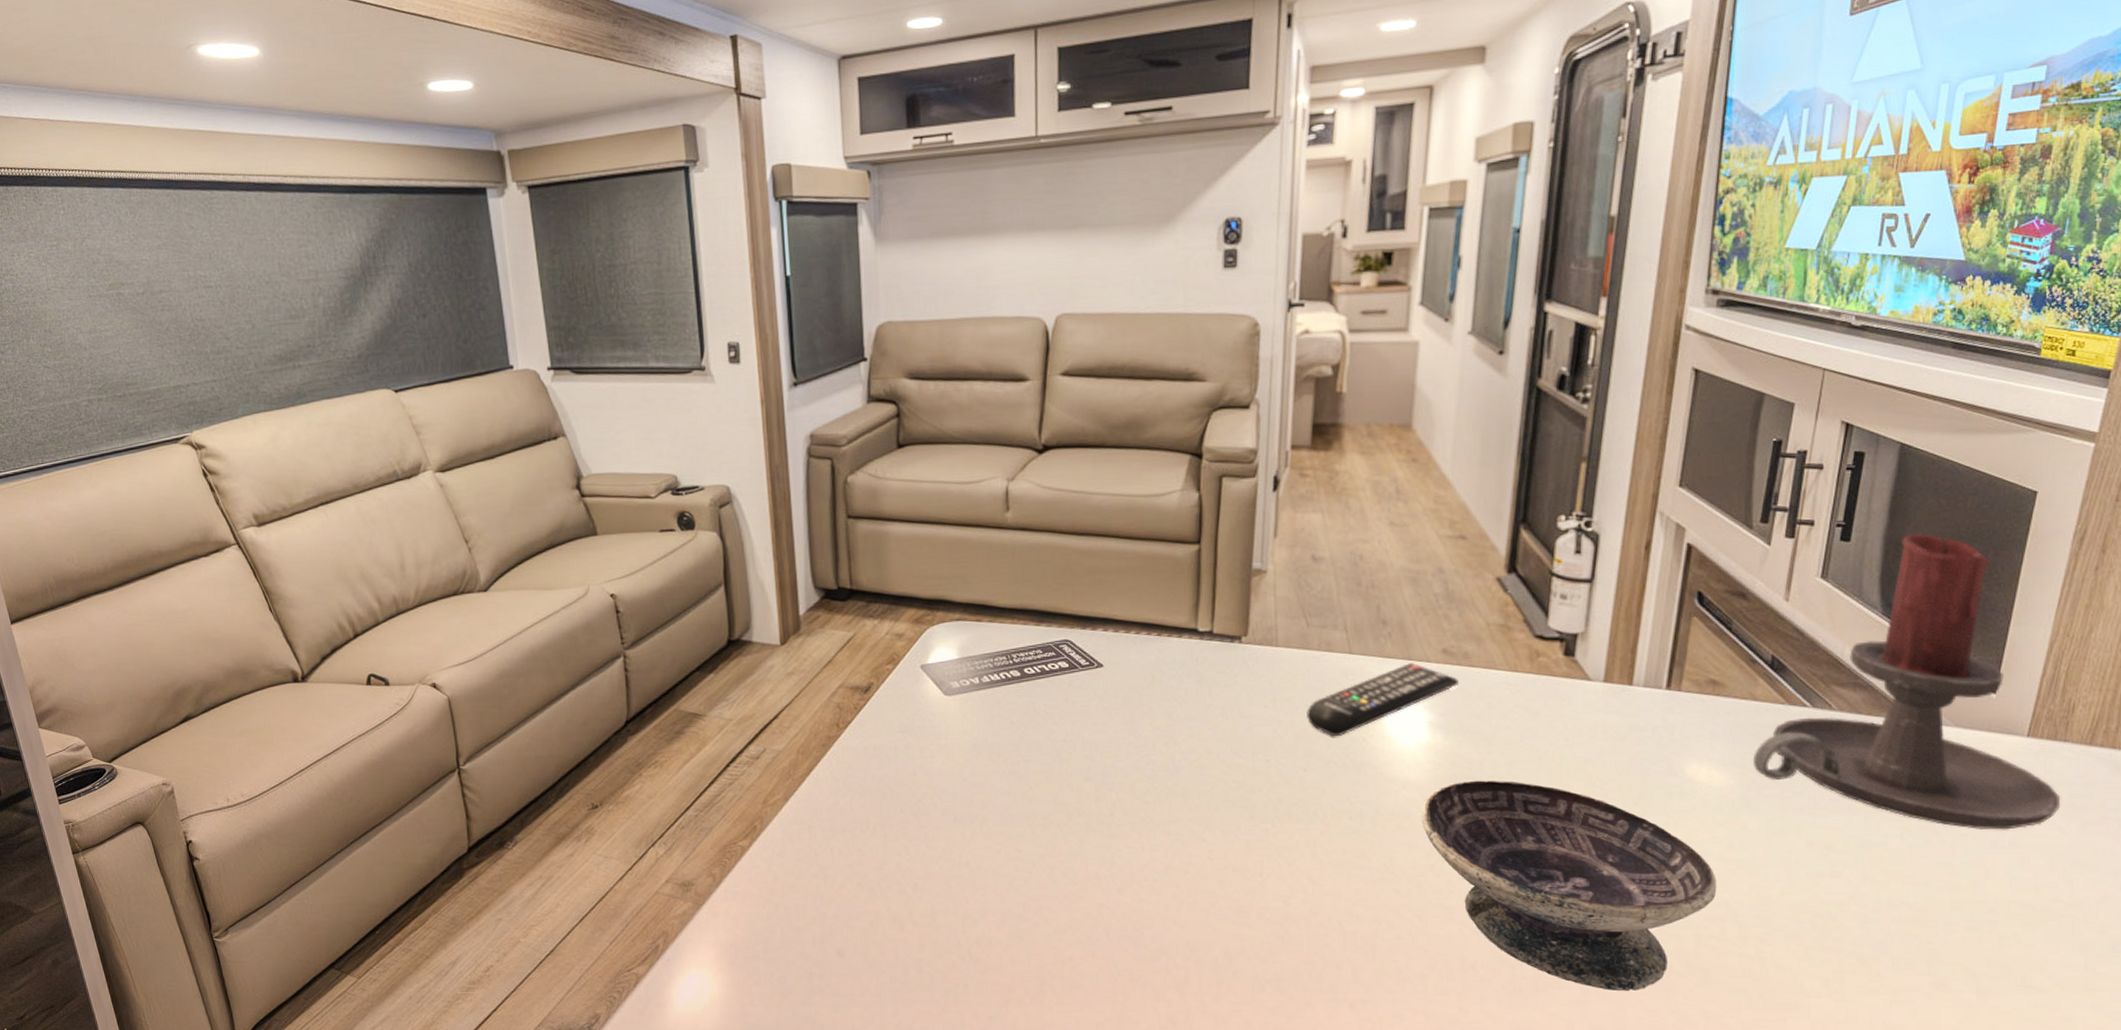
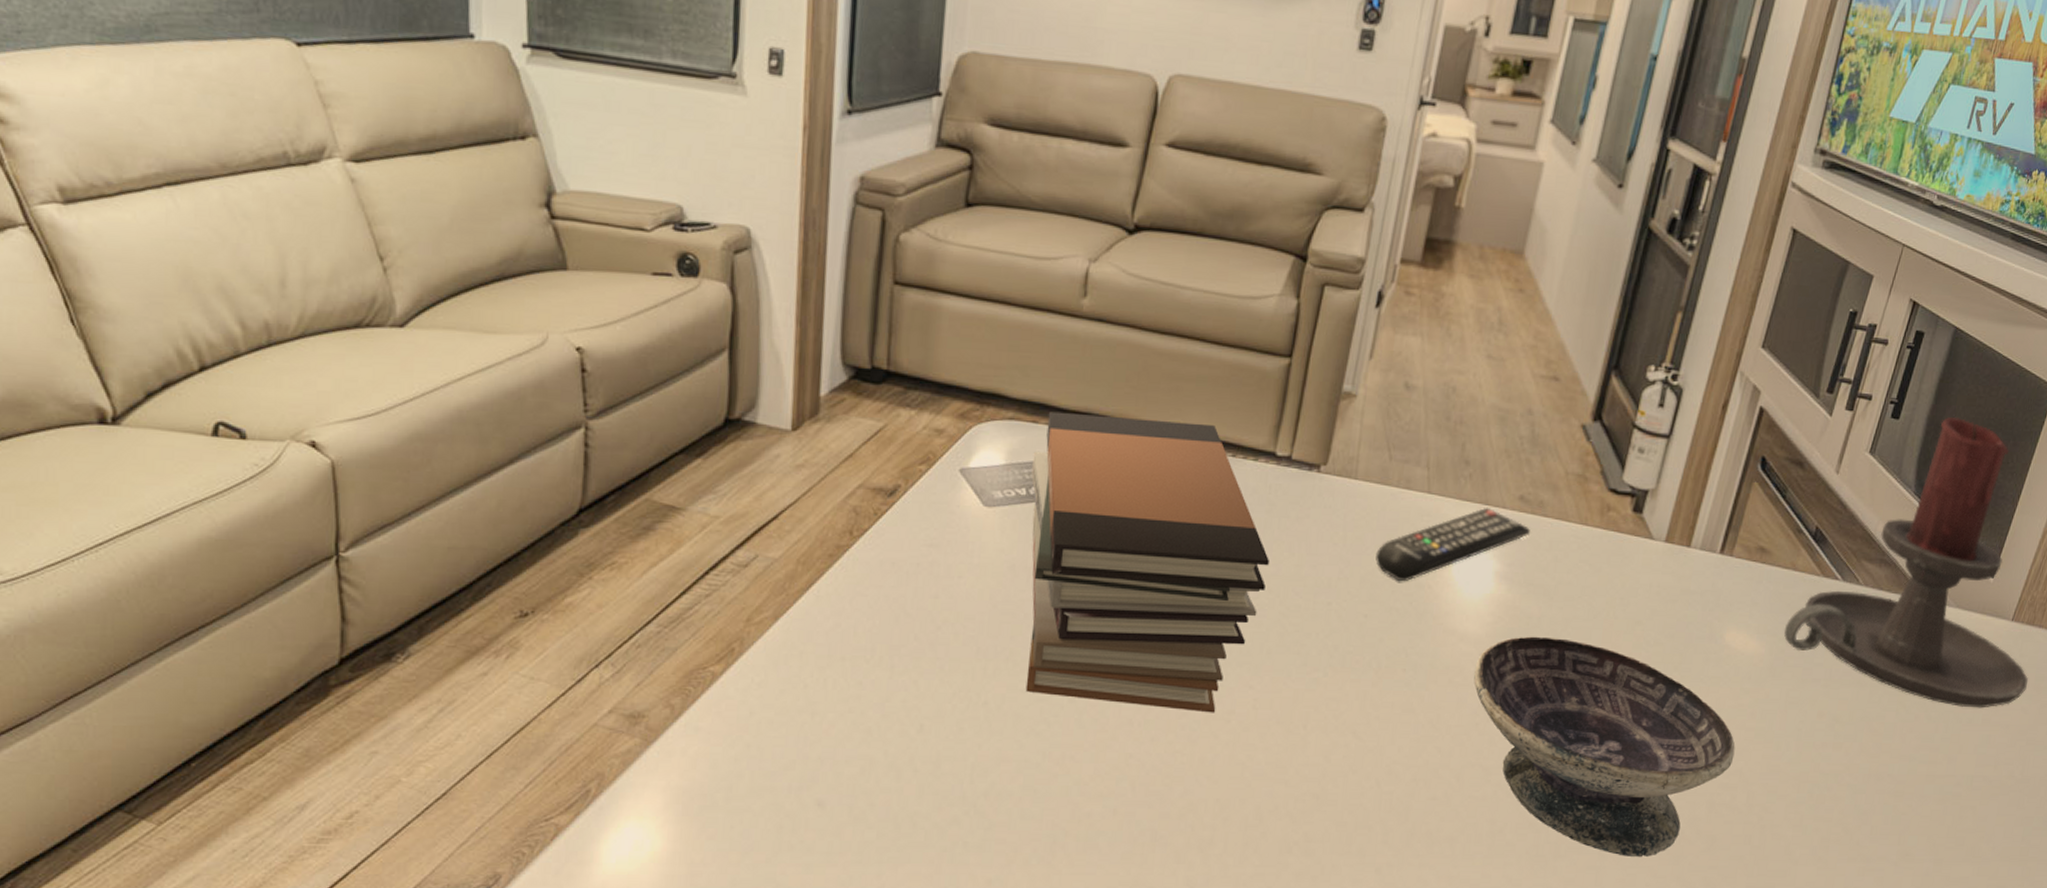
book stack: none [981,609,1205,865] -> present [1025,411,1269,713]

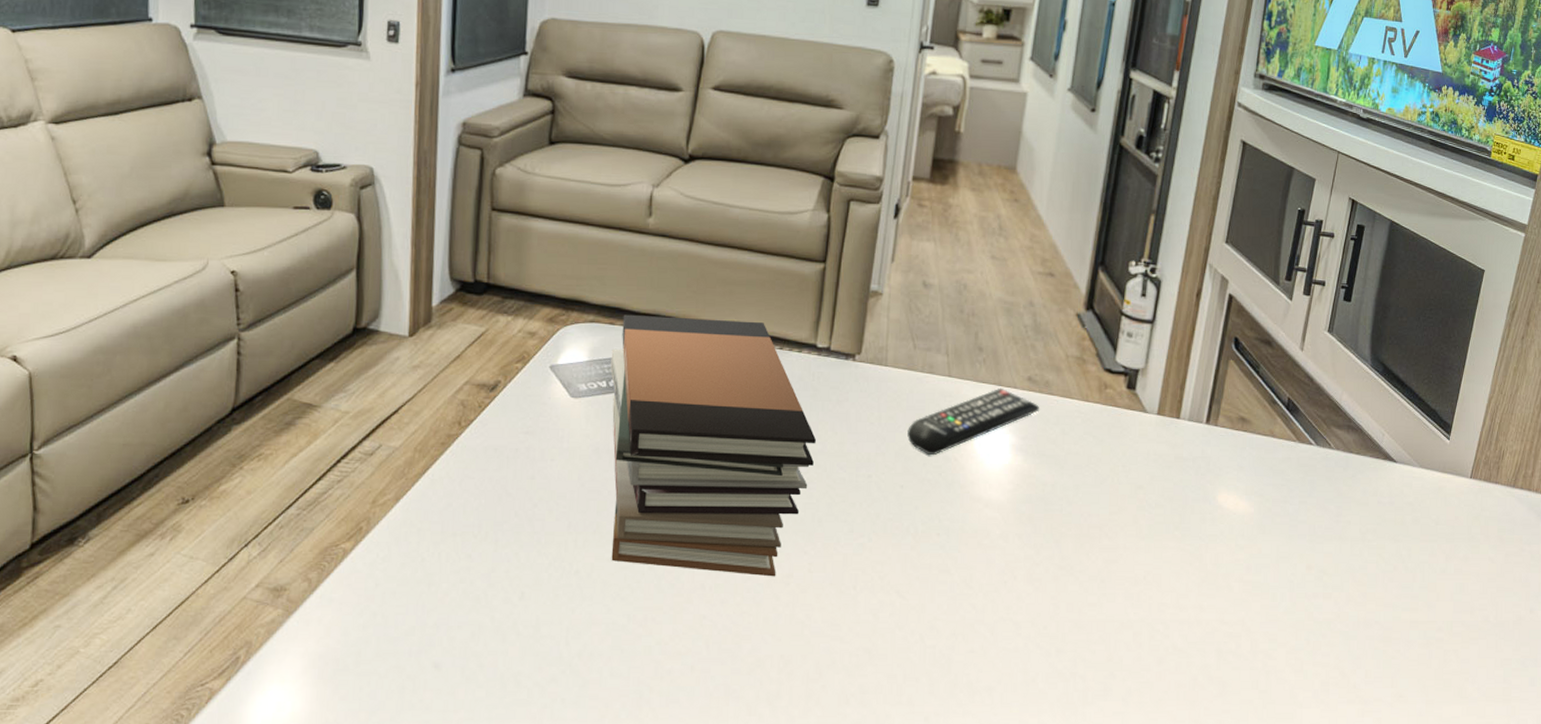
bowl: present [1473,636,1735,858] -> none [1000,501,1236,703]
candle holder: present [1784,417,2028,708] -> none [1269,299,1491,559]

